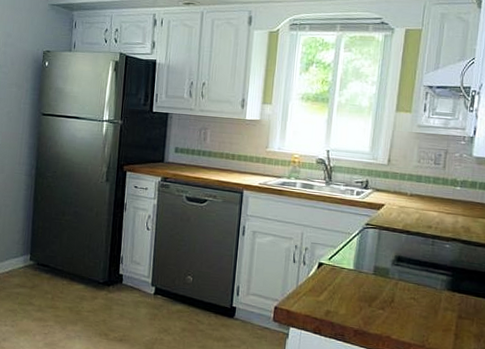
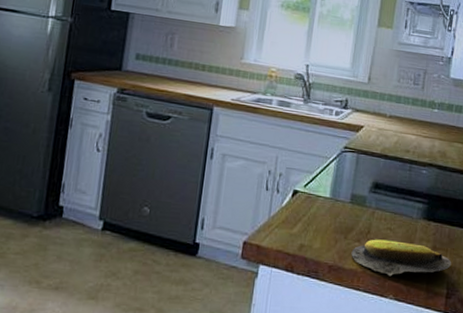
banana: none [375,307,479,342] -> present [351,239,452,277]

